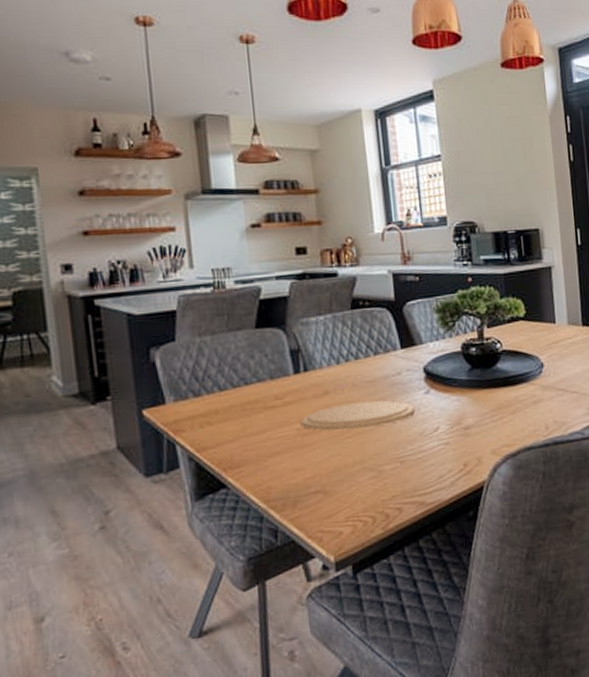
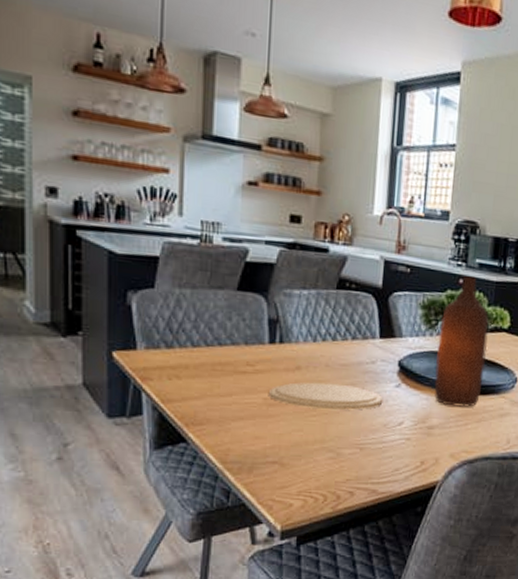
bottle: none [458,273,511,403] -> present [434,276,489,407]

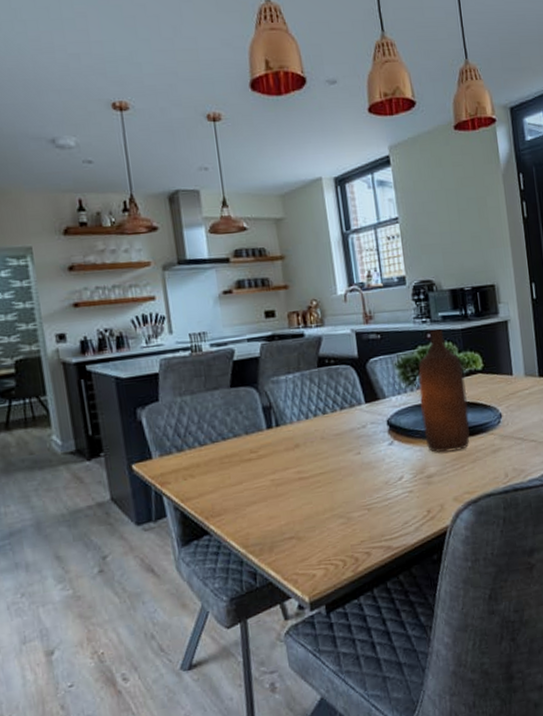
plate: present [269,382,383,410] -> none [275,452,380,482]

